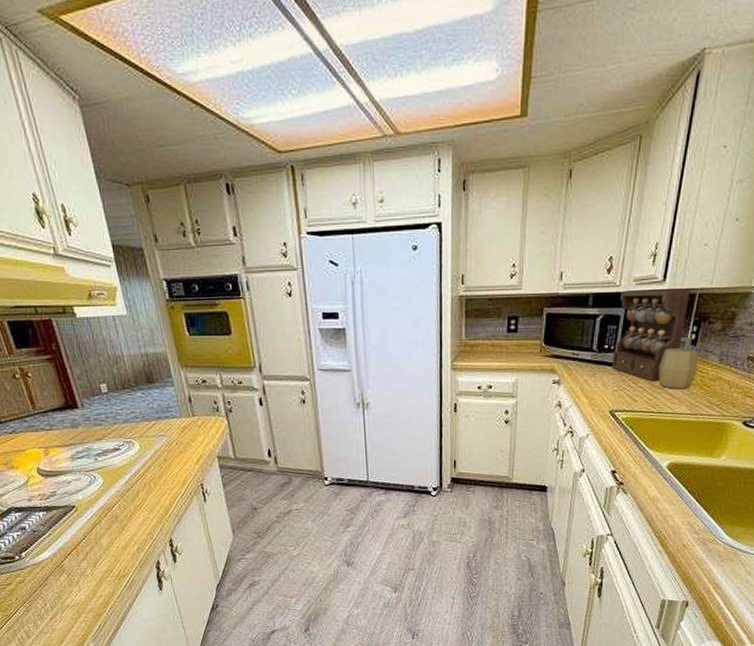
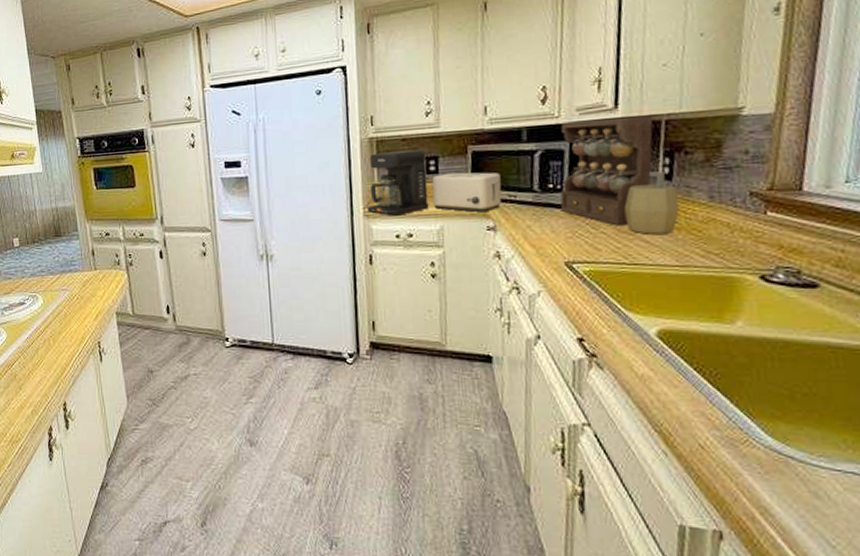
coffee maker: none [454,308,507,370] -> present [366,149,429,216]
toaster: none [511,332,568,368] -> present [431,172,502,213]

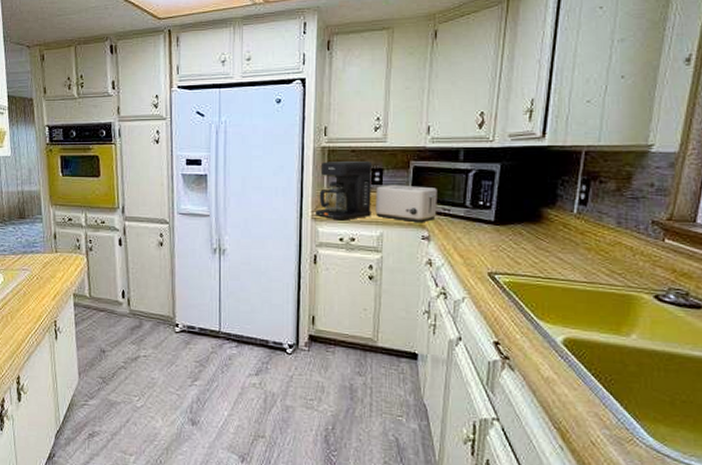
spice rack: present [560,115,654,226] -> none [489,145,575,243]
soap dispenser: present [624,171,679,234] -> none [544,197,591,253]

